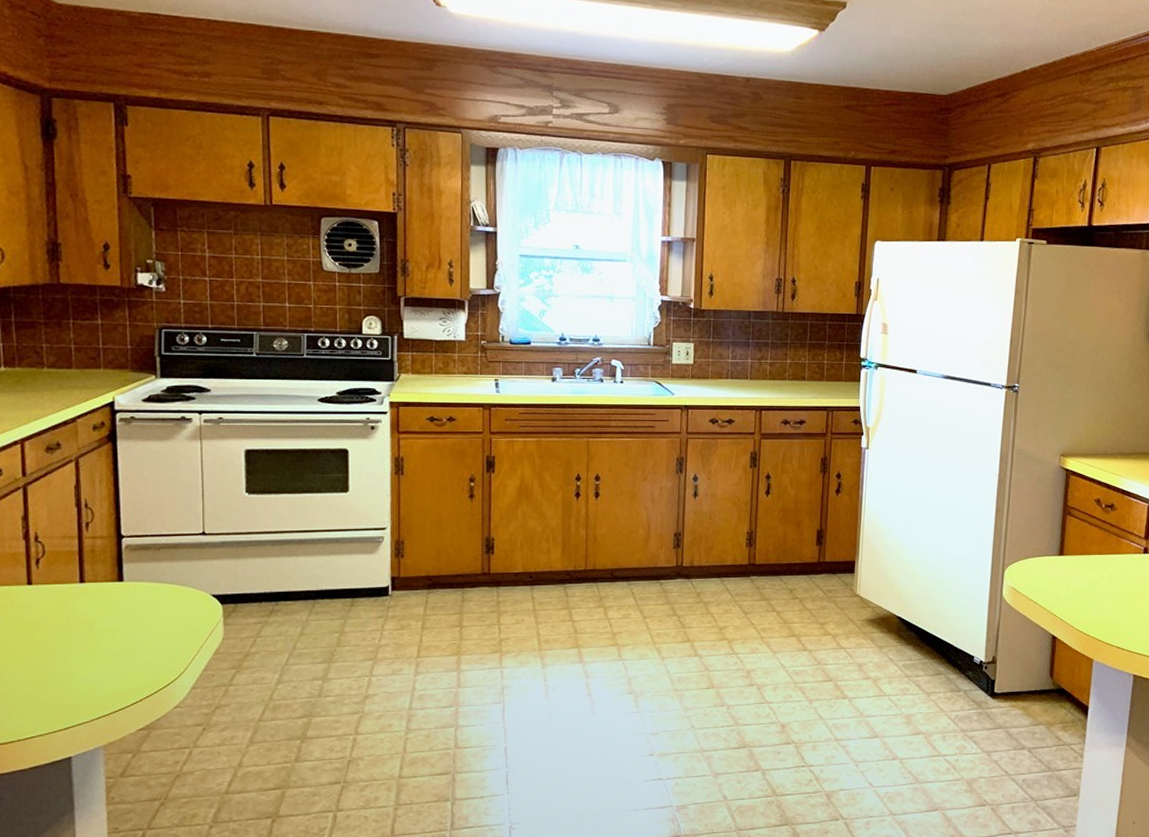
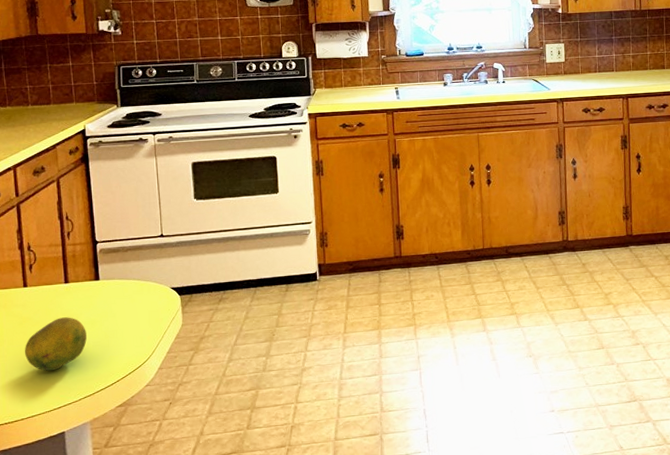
fruit: none [26,623,105,685] -> present [25,317,88,371]

